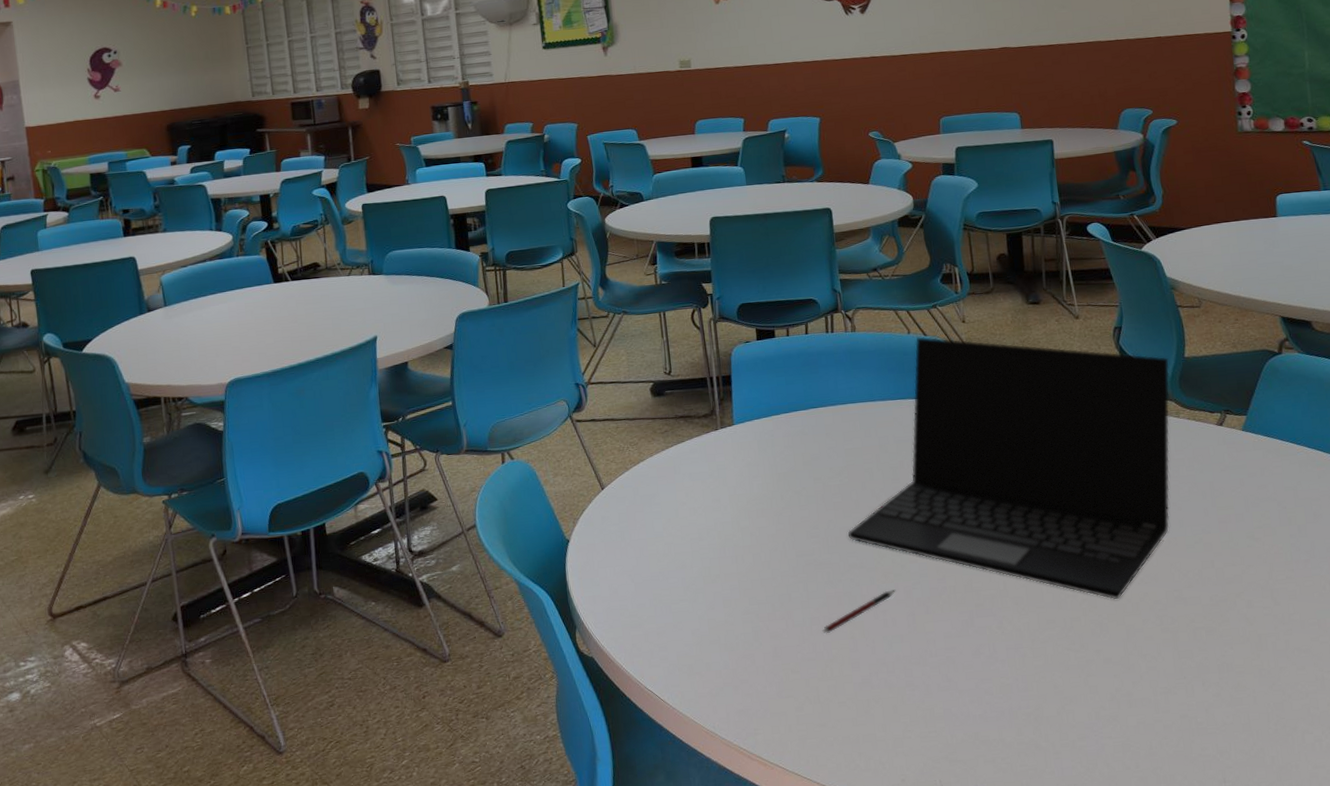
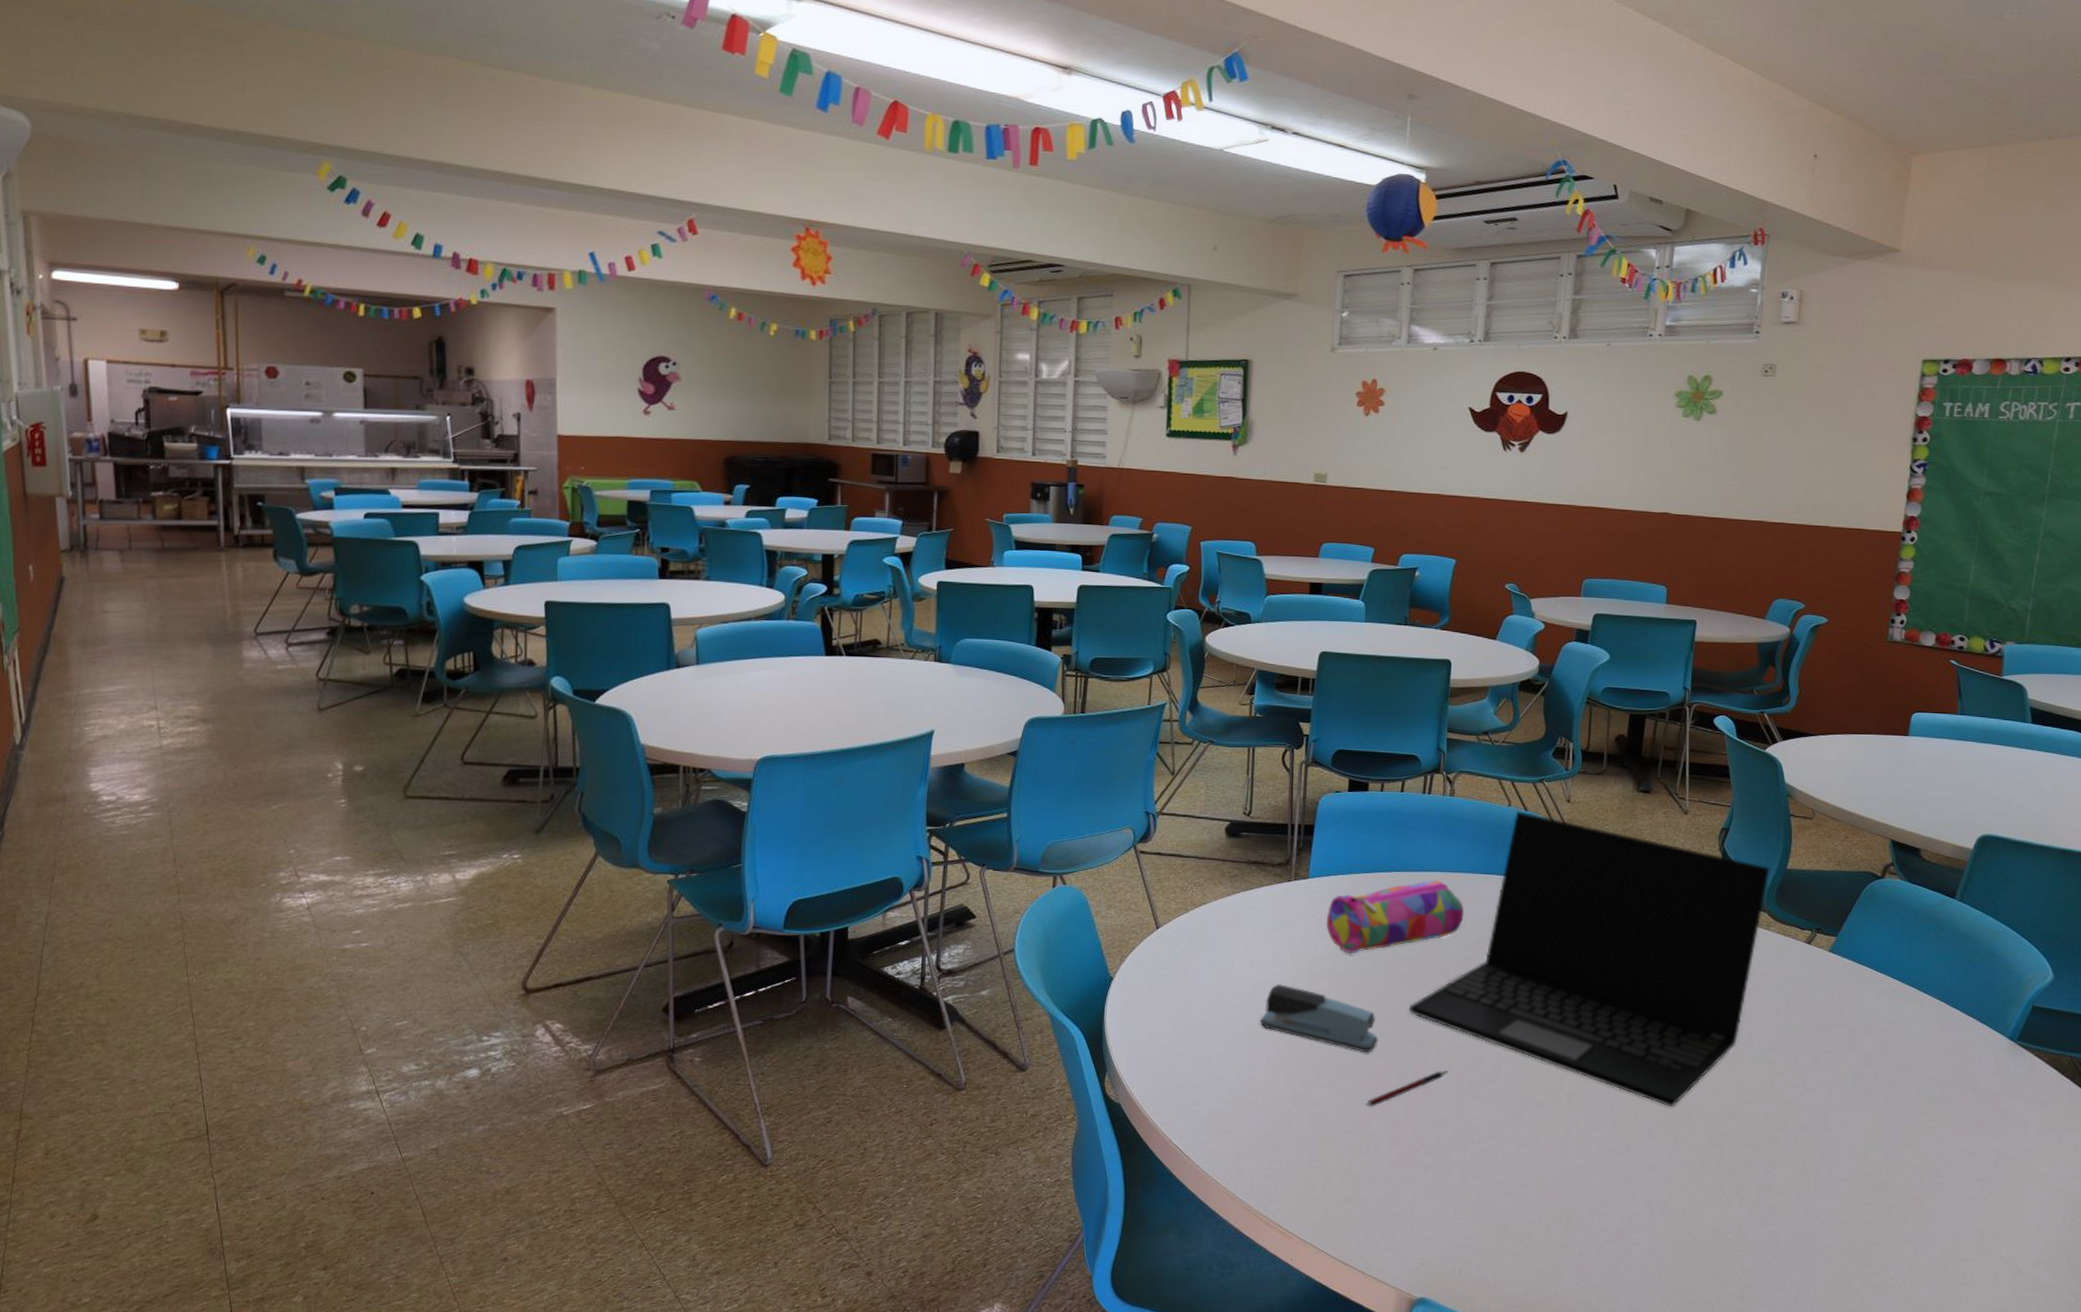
stapler: none [711,526,824,582] -> present [1260,983,1378,1053]
pencil case: none [756,410,884,490] -> present [1326,879,1464,953]

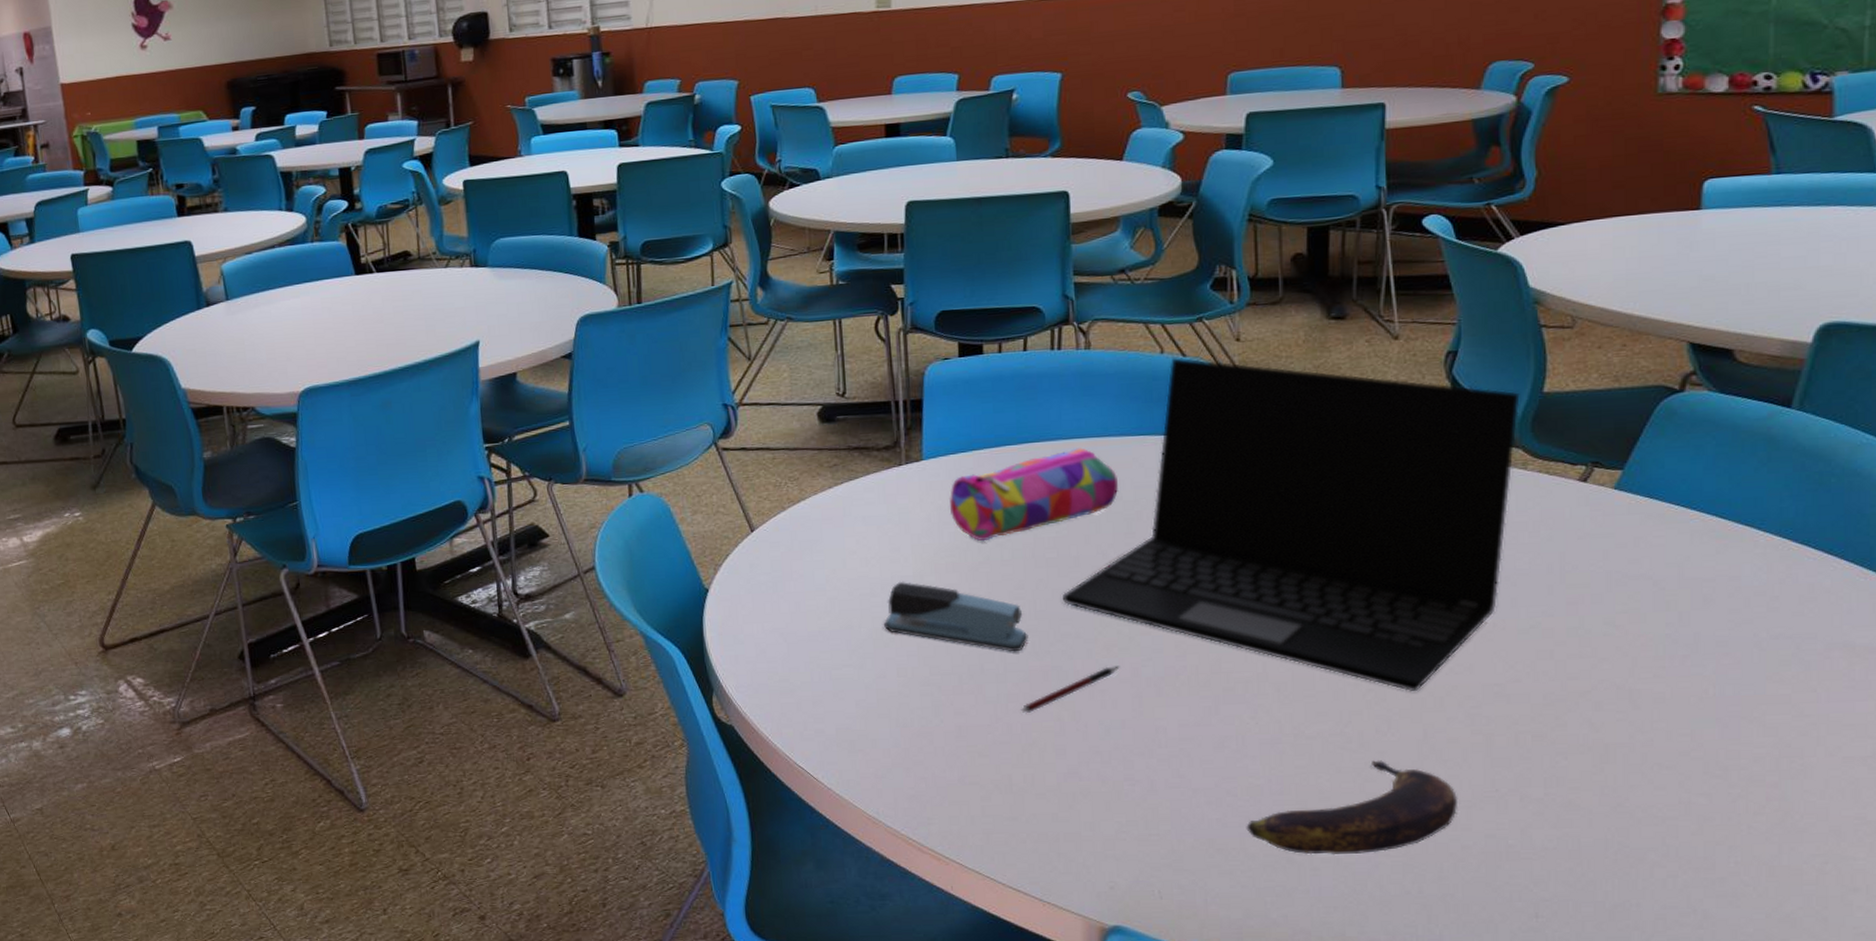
banana: none [1533,1163,1695,1242] -> present [1246,760,1458,855]

